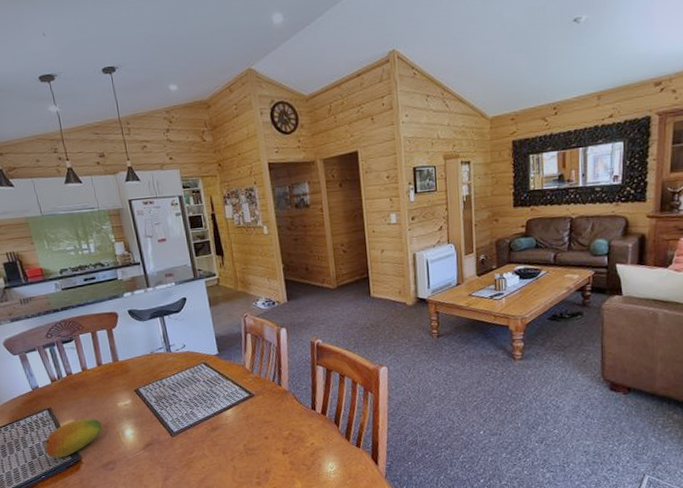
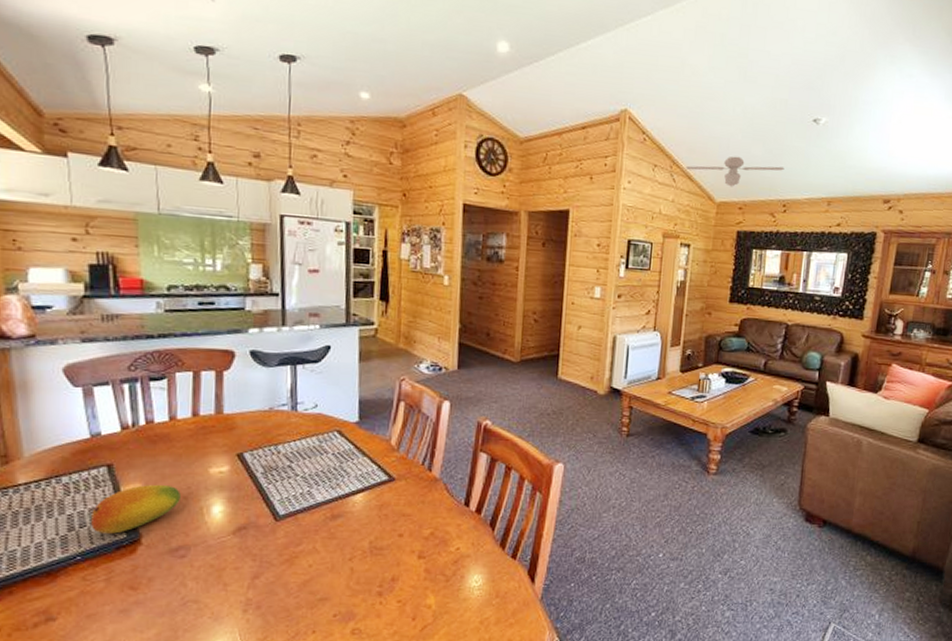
ceiling fan: none [455,71,551,101] -> present [685,156,785,187]

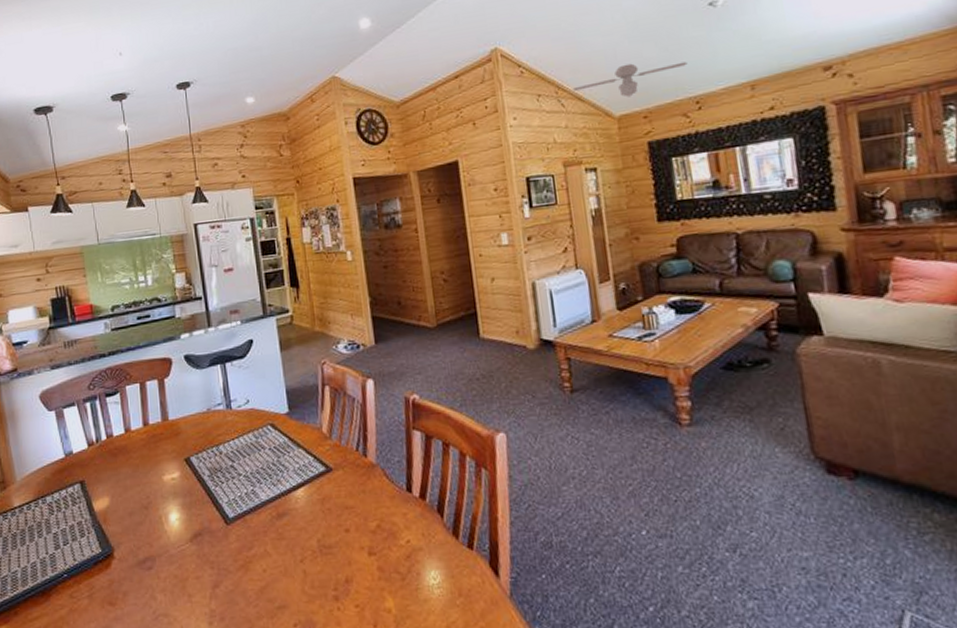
fruit: present [91,484,181,534] -> none [72,496,142,550]

